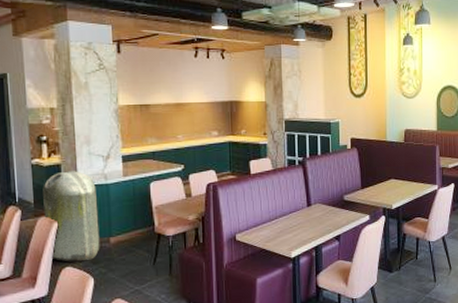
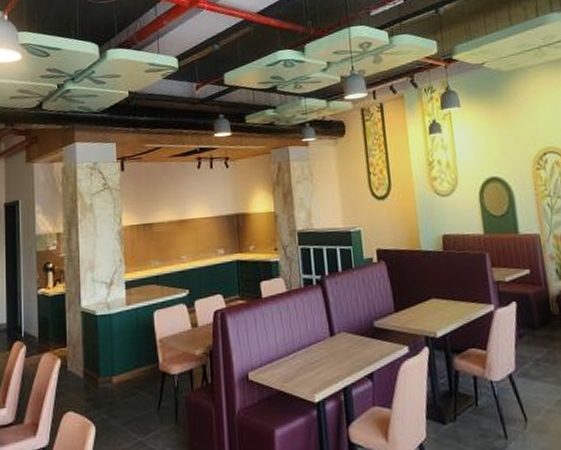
trash can: present [43,171,100,262] -> none [47,300,102,406]

